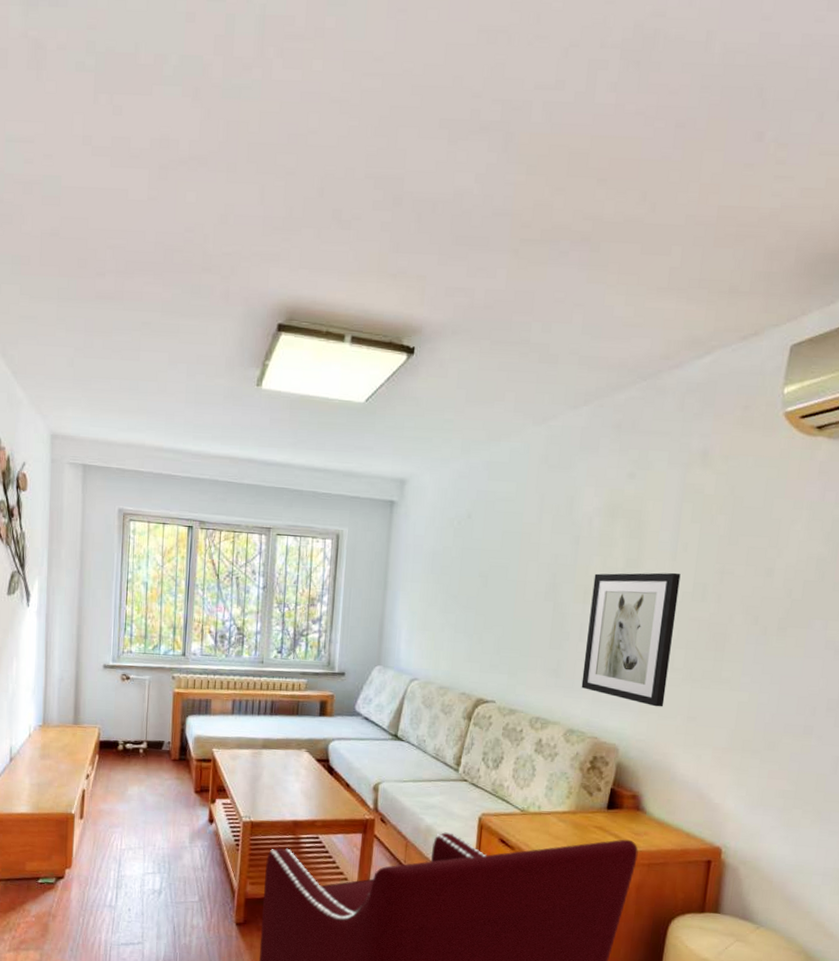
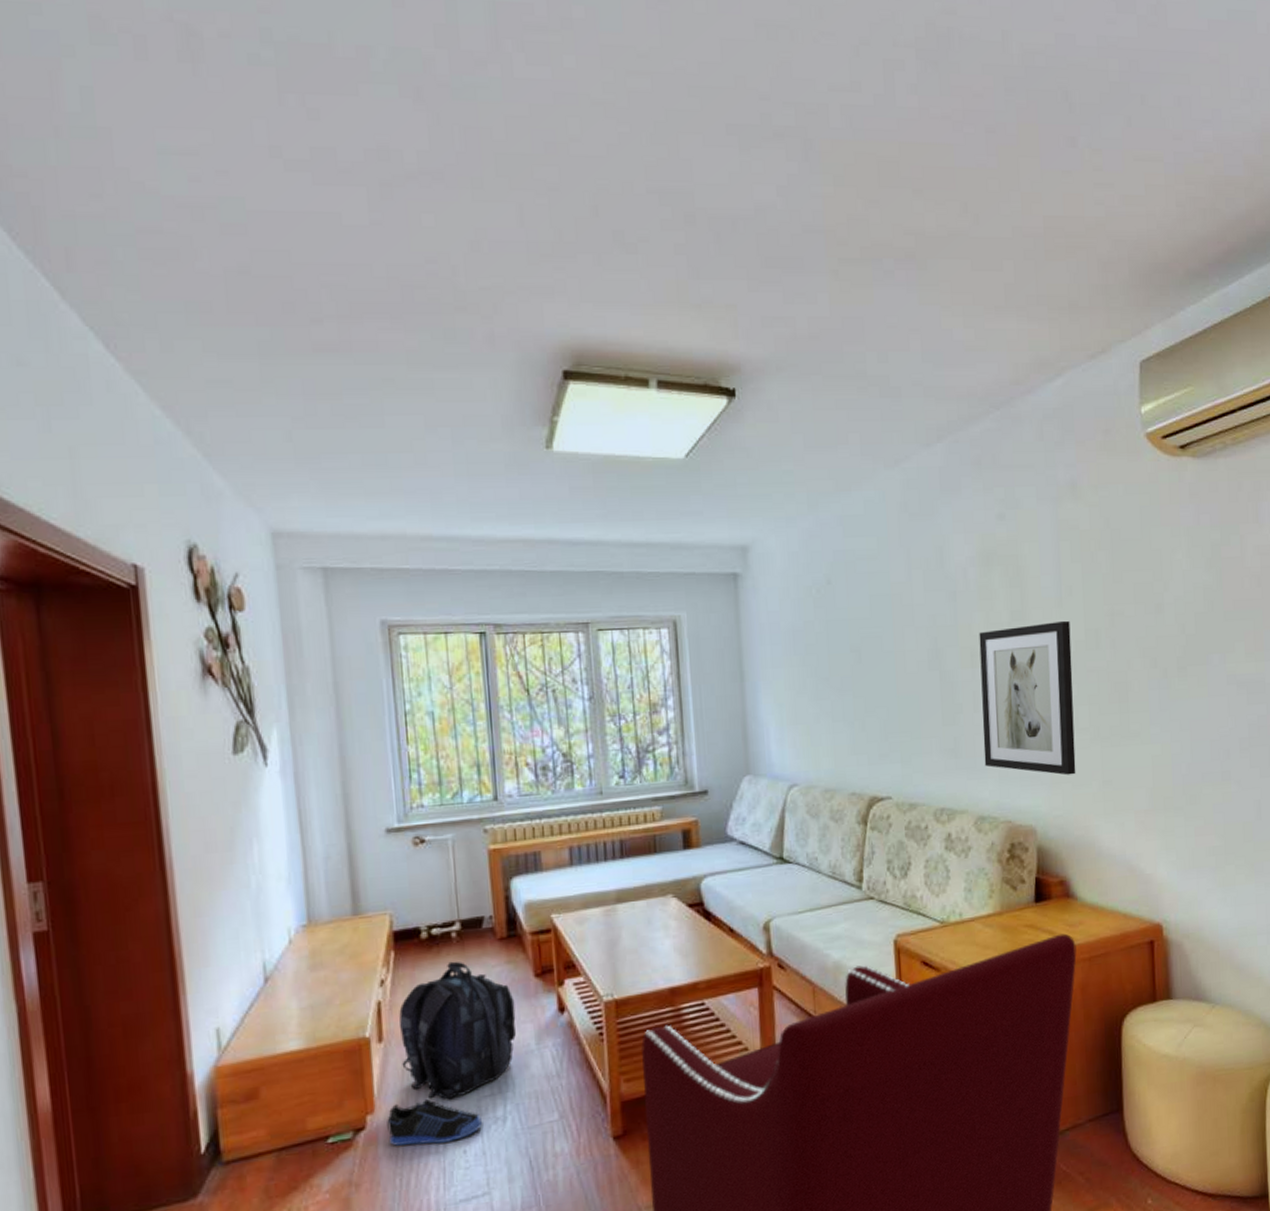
sneaker: none [79,865,144,901] -> present [387,1099,482,1146]
backpack: none [94,770,178,870] -> present [399,961,517,1100]

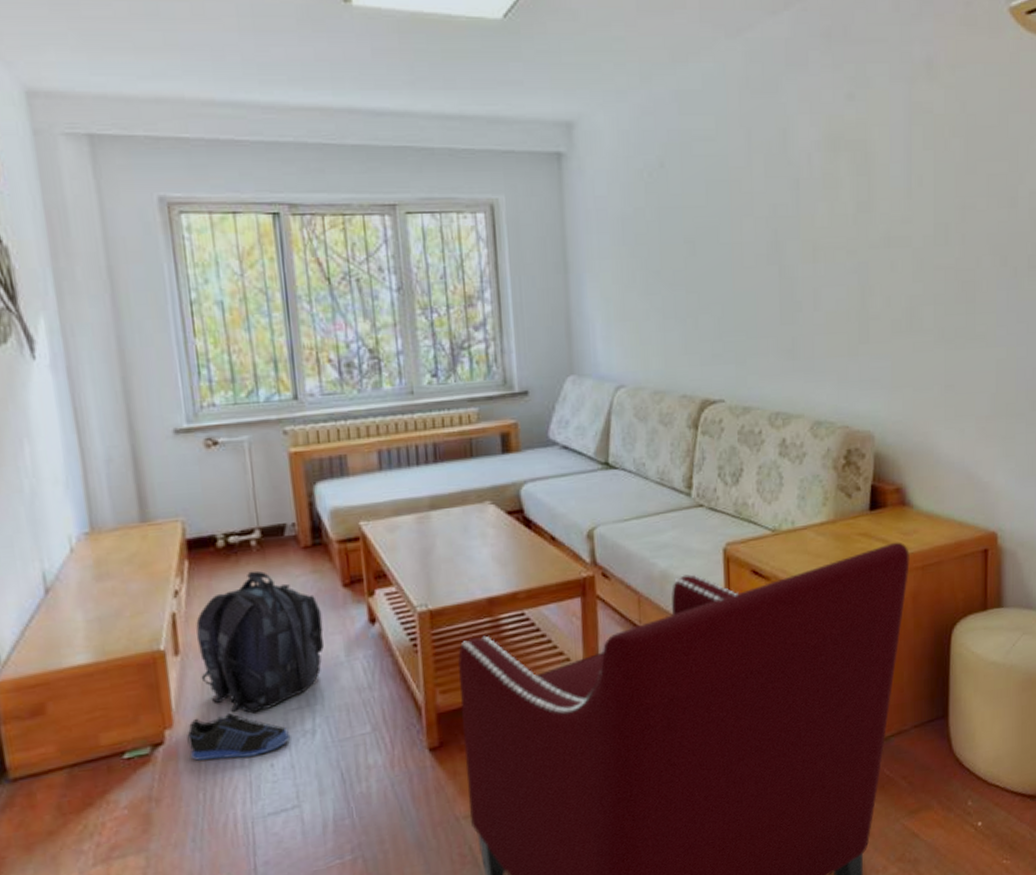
wall art: present [979,620,1076,776] -> none [822,213,919,379]

